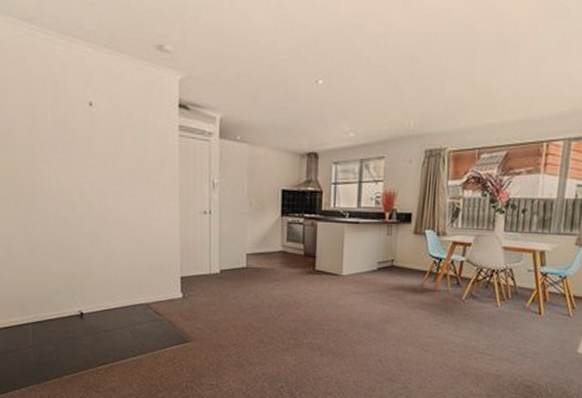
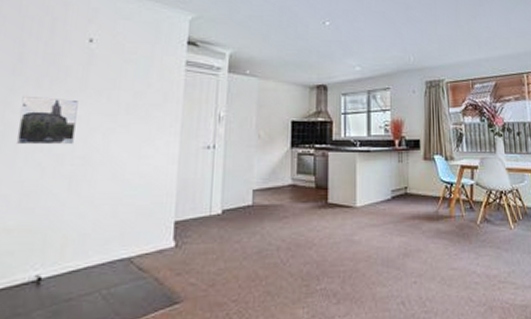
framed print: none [42,159,90,206] -> present [15,95,78,145]

